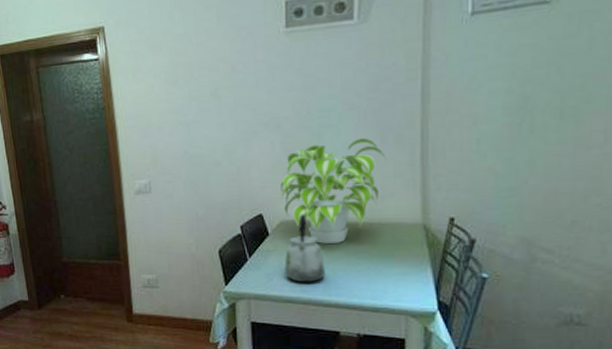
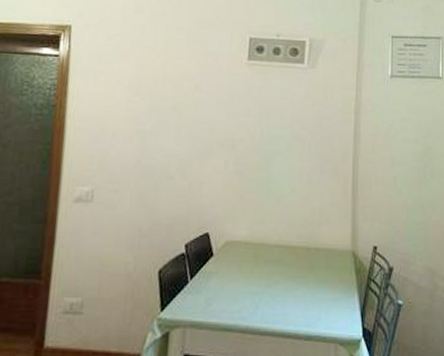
plant: present [280,138,387,244] -> none [228,167,325,267]
kettle: present [284,214,325,282] -> none [225,235,265,308]

